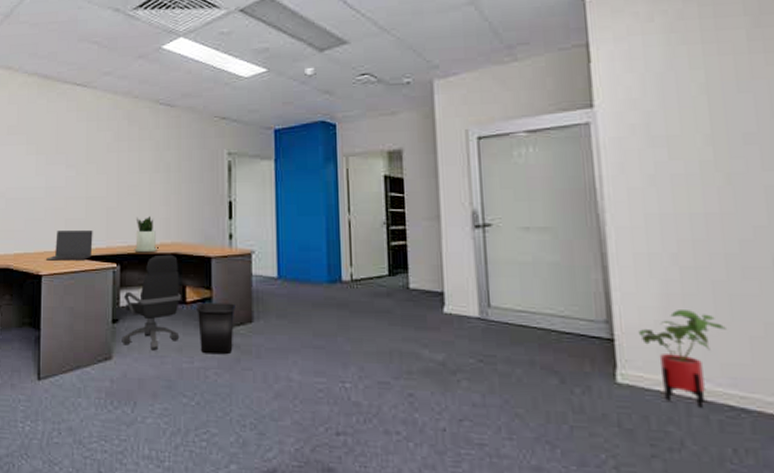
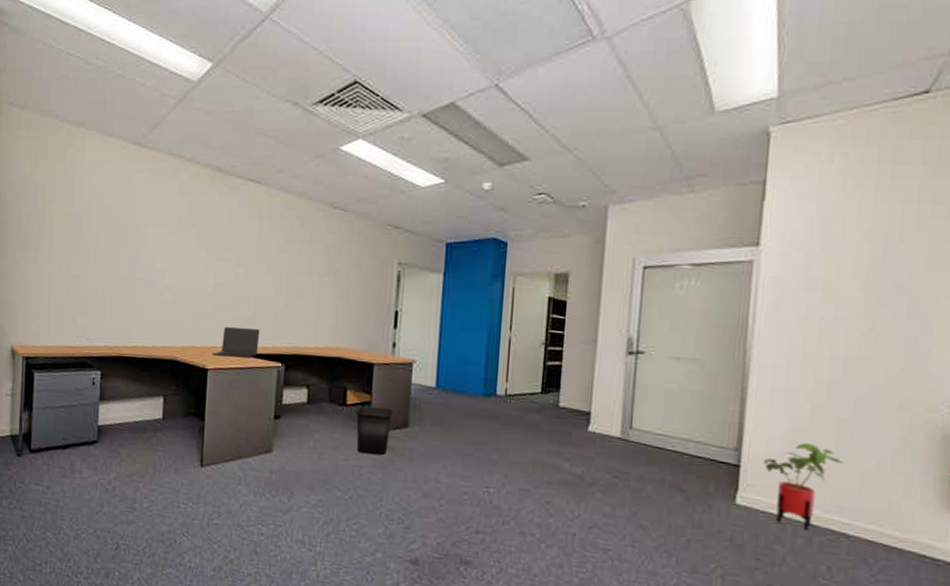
office chair: present [122,254,181,351] -> none [282,358,342,447]
planter: present [134,216,158,253] -> none [299,319,323,355]

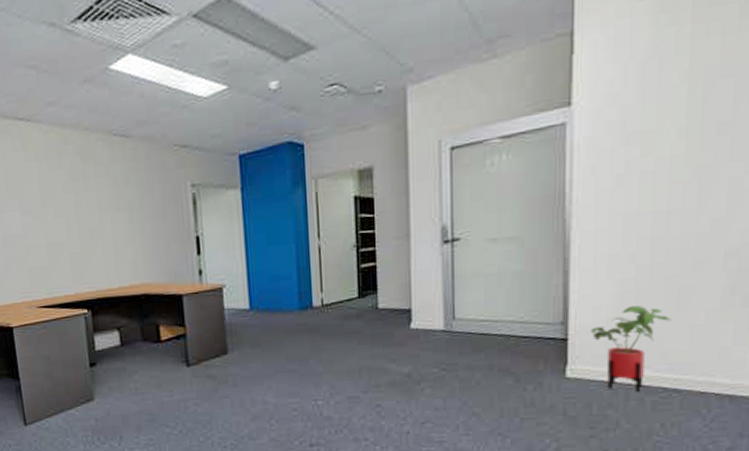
laptop: present [213,327,260,358] -> none [15,278,61,313]
waste bin: present [356,406,393,456] -> none [172,337,210,387]

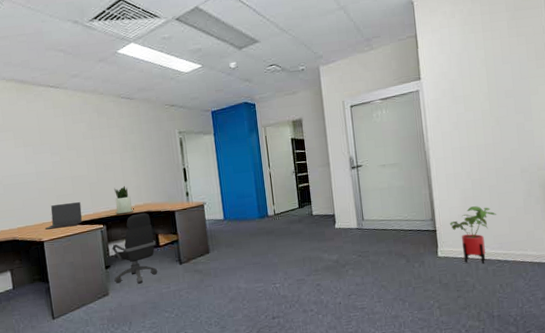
laptop: none [15,278,61,313] -> present [45,202,82,230]
office chair: none [99,295,158,389] -> present [112,212,158,284]
planter: none [101,259,128,297] -> present [113,186,134,215]

